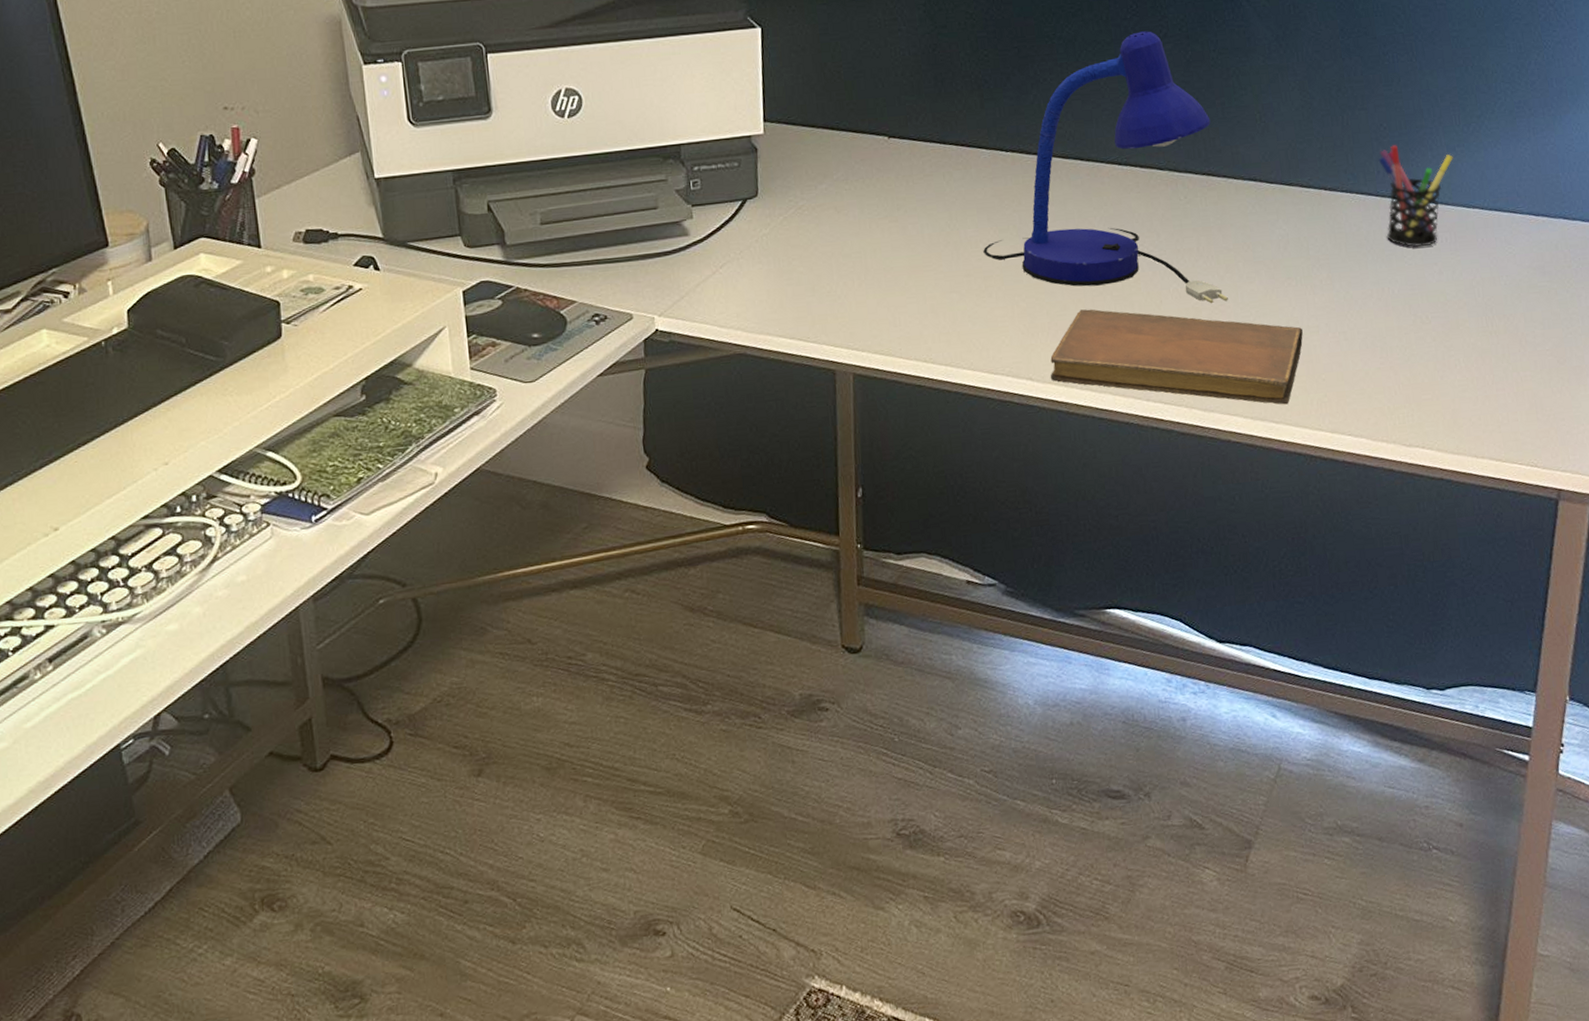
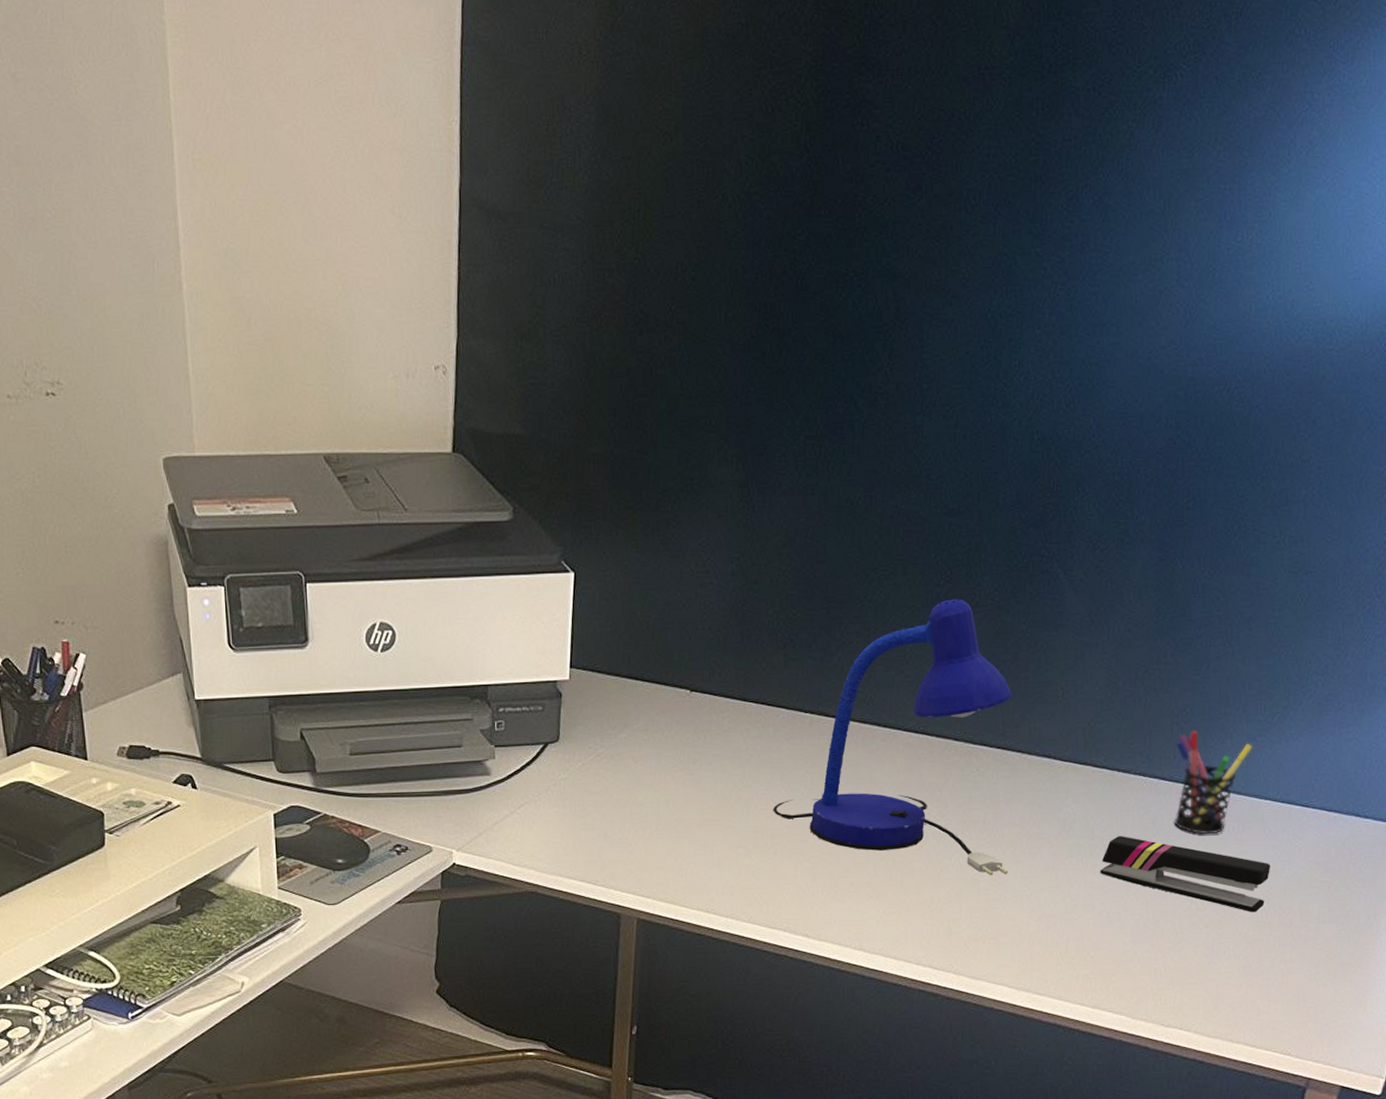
notebook: present [1050,309,1303,405] -> none [825,873,1077,978]
stapler: none [1320,254,1489,323] -> present [1100,836,1270,912]

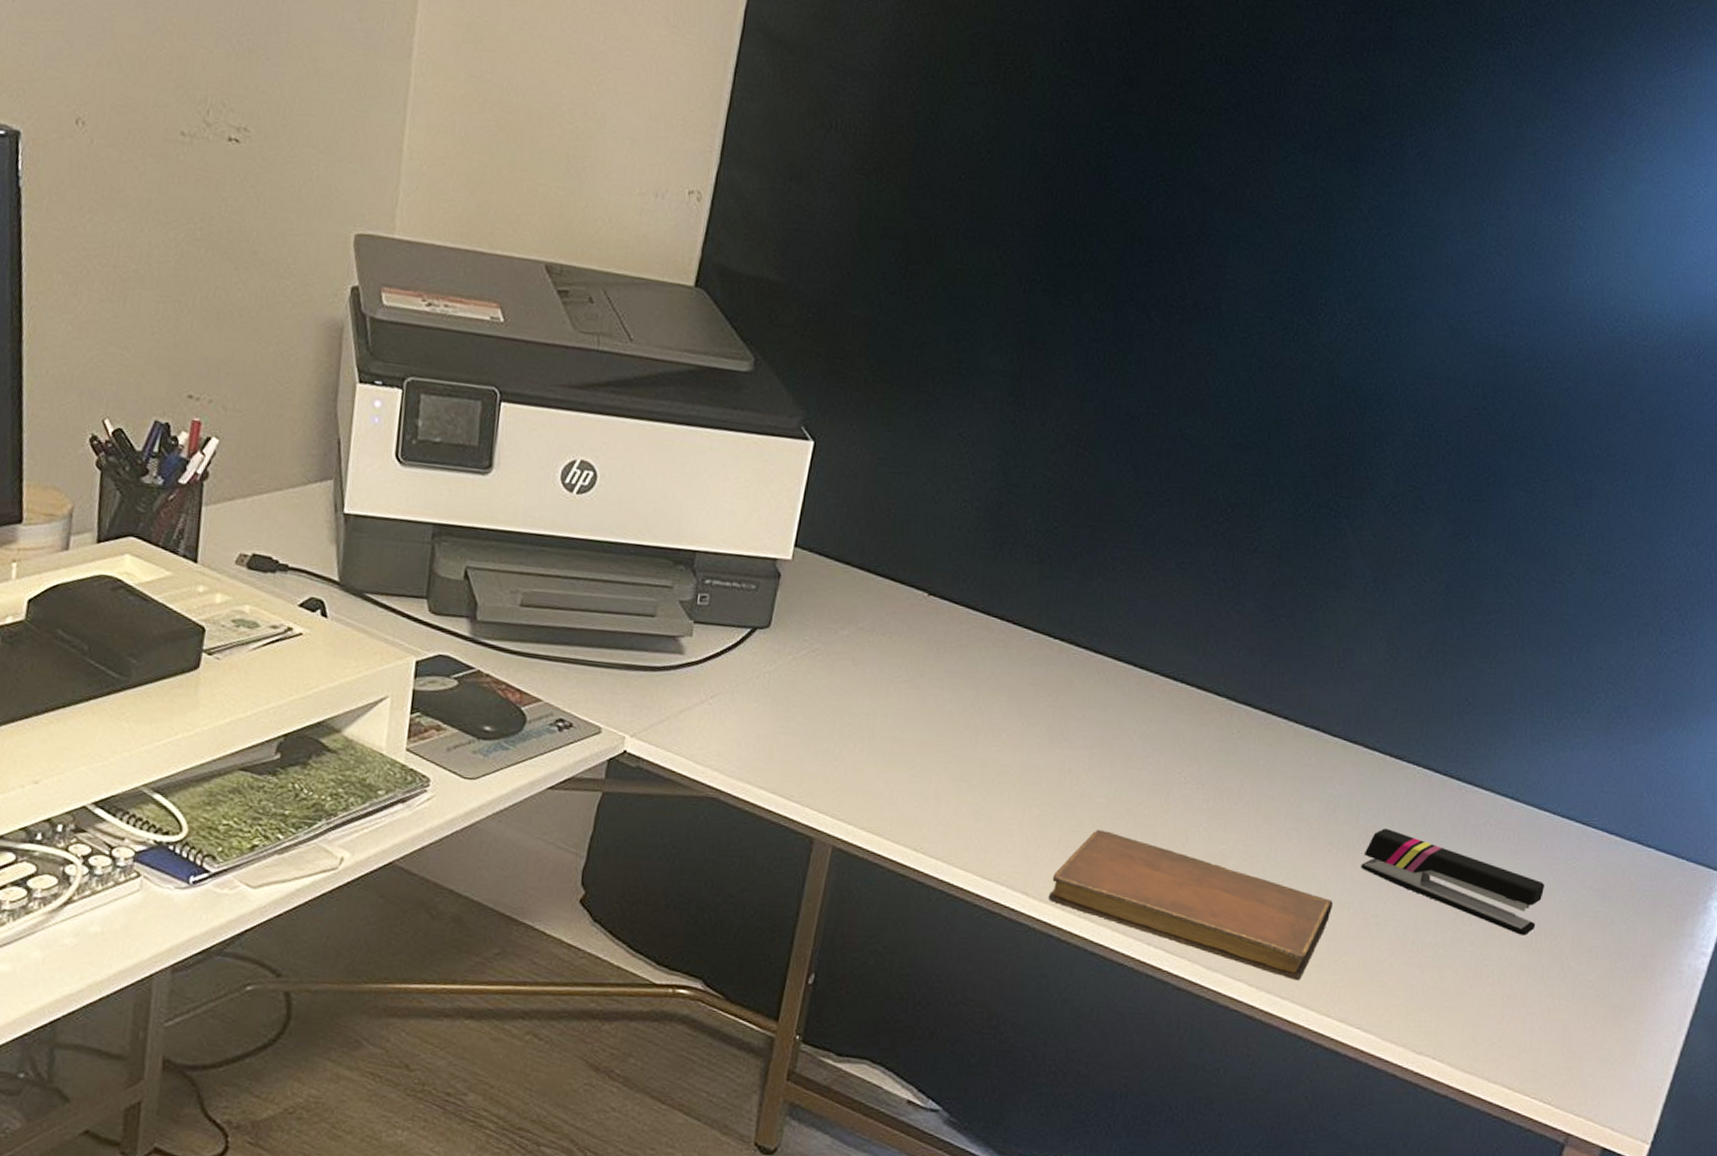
desk lamp: present [773,599,1012,876] -> none [1005,539,1284,855]
notebook: none [825,873,1077,978] -> present [1048,830,1333,981]
pen holder: present [1174,731,1253,835] -> none [1445,724,1536,841]

